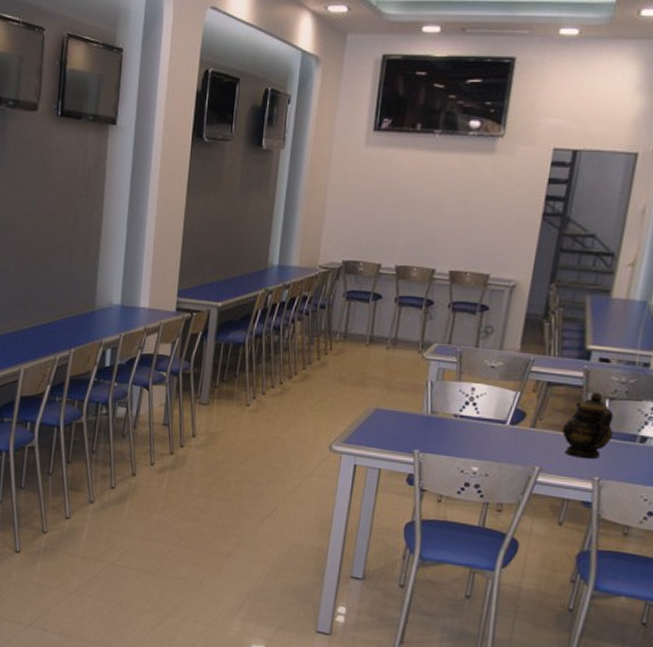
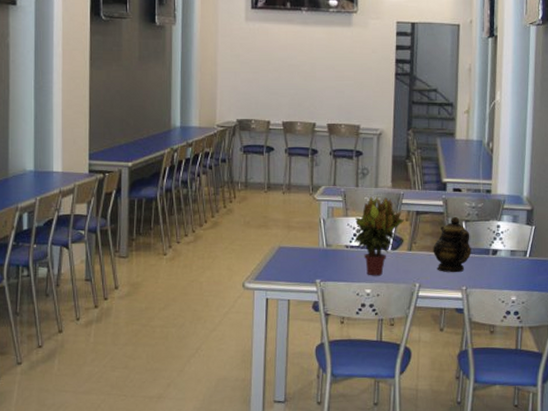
potted plant: none [464,360,531,453] -> present [353,196,404,276]

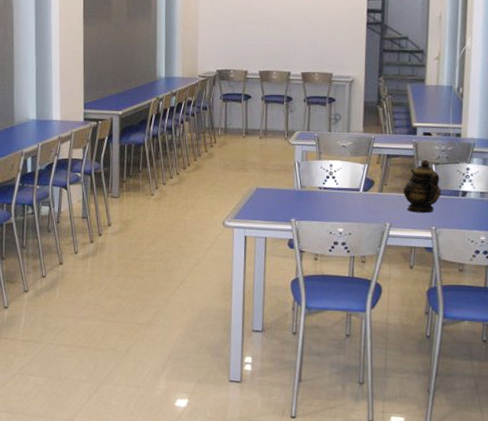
potted plant: present [353,196,404,276] -> none [326,140,375,216]

